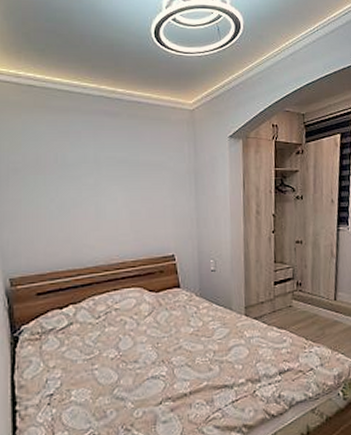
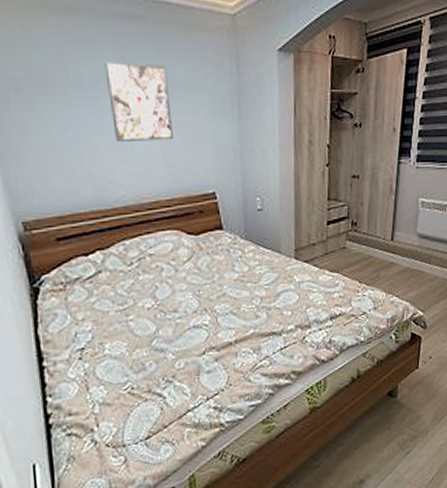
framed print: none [86,147,140,212] -> present [104,61,173,141]

